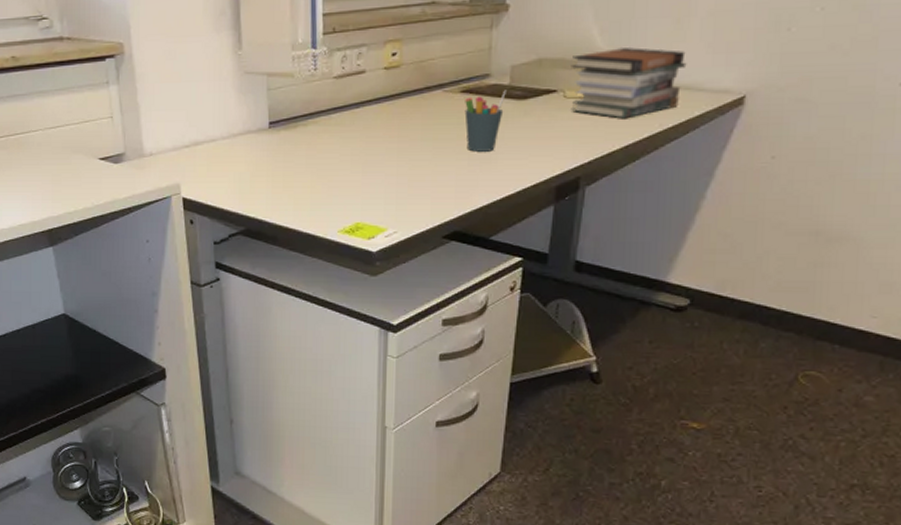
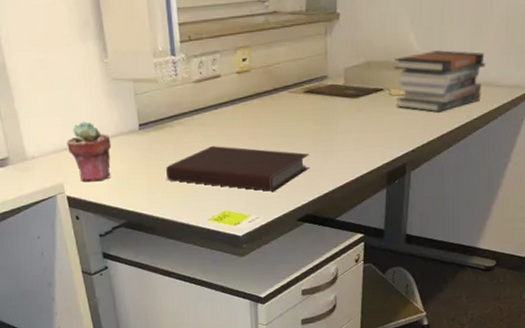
potted succulent: none [188,117,237,183] -> present [67,121,112,182]
notebook: none [295,149,463,202] -> present [166,146,310,191]
pen holder: present [464,90,506,152] -> none [308,90,342,145]

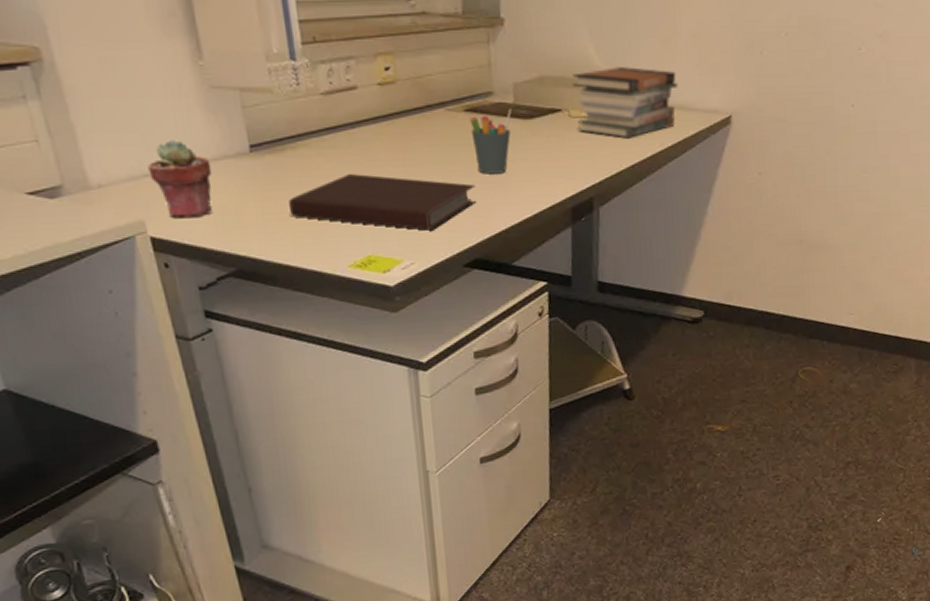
pen holder: none [308,90,342,145] -> present [470,109,512,174]

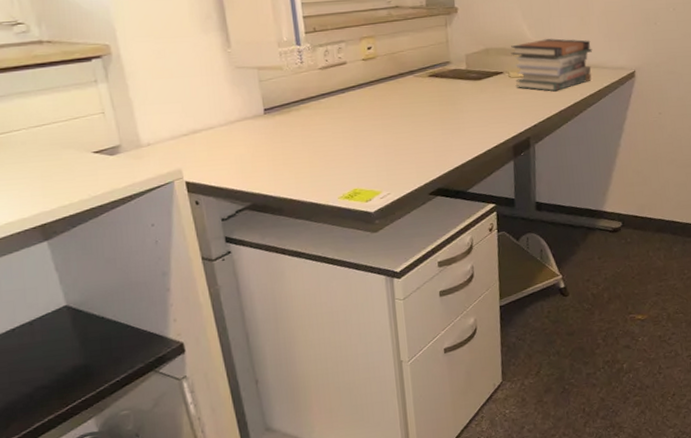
potted succulent: present [148,140,212,219] -> none [186,108,235,167]
notebook: present [289,174,477,231] -> none [293,127,439,168]
pen holder: present [470,109,512,174] -> none [433,73,465,123]

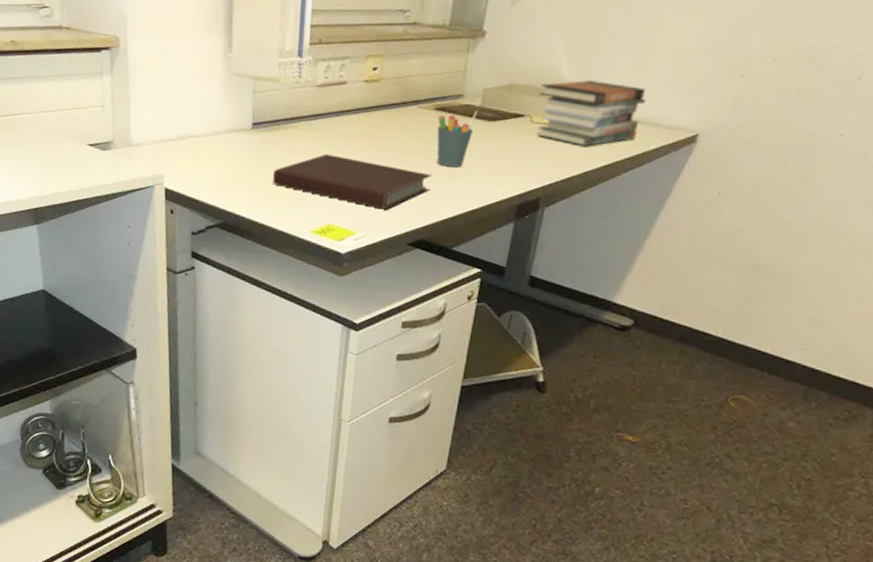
notebook: none [293,127,439,168] -> present [273,154,432,210]
pen holder: none [433,73,465,123] -> present [437,111,477,168]

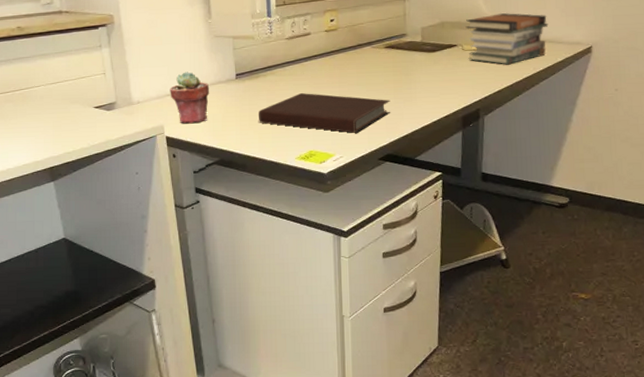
potted succulent: none [174,114,221,177] -> present [170,72,210,124]
pen holder: present [437,111,477,168] -> none [389,45,419,93]

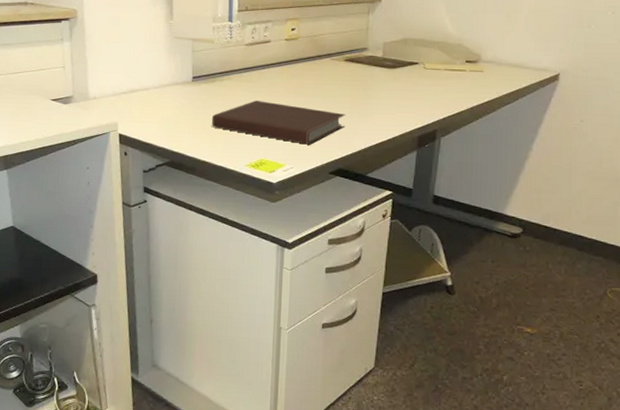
potted succulent: present [170,72,210,124] -> none [126,71,166,123]
book stack: present [465,13,549,65] -> none [429,34,516,87]

